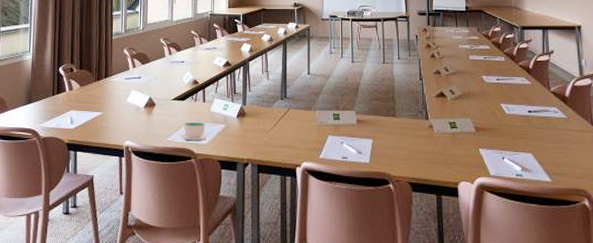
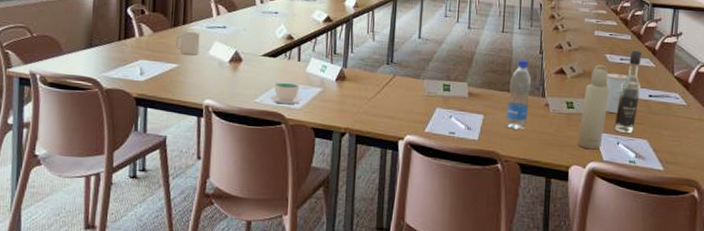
cup: none [99,84,120,105] -> present [175,31,200,57]
bottle: none [393,87,415,152] -> present [505,60,532,130]
bottle: none [464,86,490,166] -> present [578,64,610,150]
cup: none [485,93,505,130] -> present [606,73,627,113]
bottle: none [497,69,520,148] -> present [614,49,643,133]

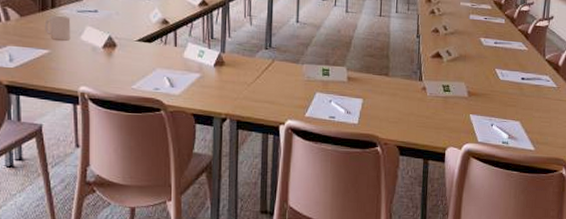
cup: present [270,82,303,105] -> none [147,68,181,91]
bottle: present [505,60,532,130] -> none [384,44,409,114]
bottle: present [578,64,610,150] -> none [454,48,484,132]
cup: present [606,73,627,113] -> none [480,56,501,96]
bottle: present [614,49,643,133] -> none [488,33,516,115]

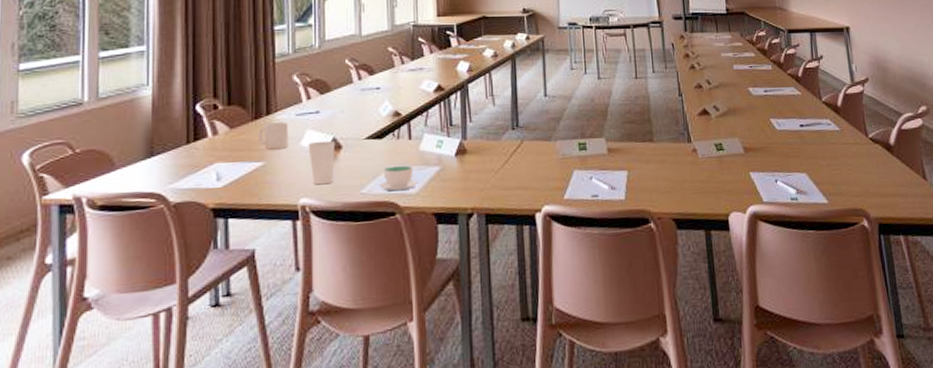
cup: none [87,37,110,77] -> present [308,140,335,185]
cup: none [147,68,181,91] -> present [379,165,419,191]

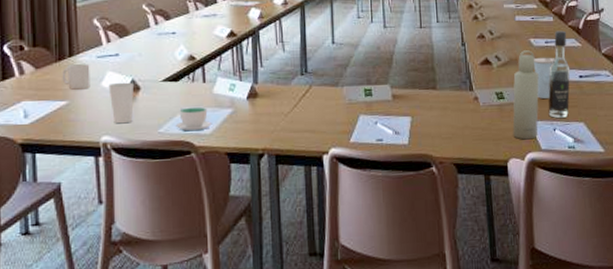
bottle: none [732,99,759,193] -> present [512,50,539,140]
cup: none [753,106,774,149] -> present [534,57,554,99]
bottle: none [768,79,791,169] -> present [548,30,571,118]

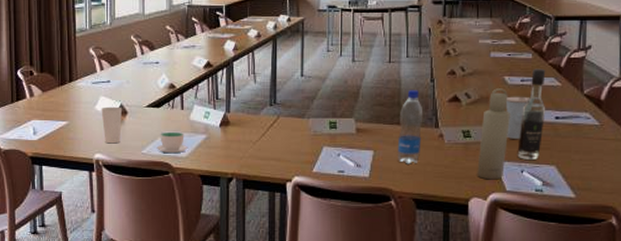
cup: present [62,64,90,91] -> none [63,89,86,113]
bottle: none [434,54,458,129] -> present [397,90,424,164]

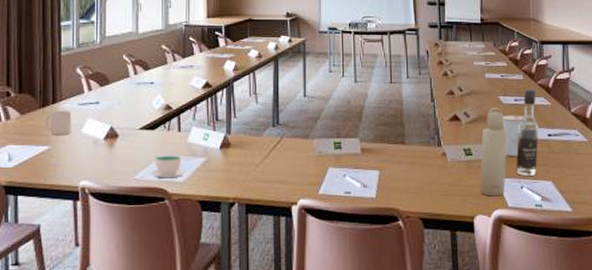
cup: none [63,89,86,113] -> present [45,111,72,137]
cup: present [101,106,122,144] -> none [88,129,112,170]
bottle: present [397,90,424,164] -> none [402,110,426,184]

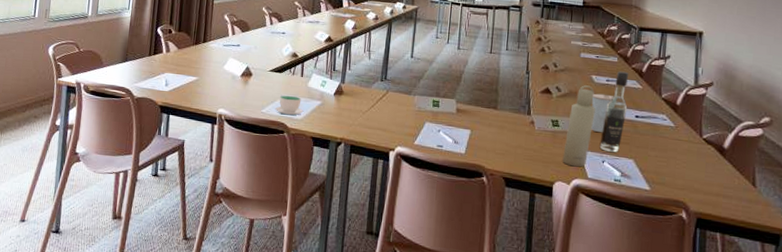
cup: present [45,111,72,137] -> none [196,49,217,71]

